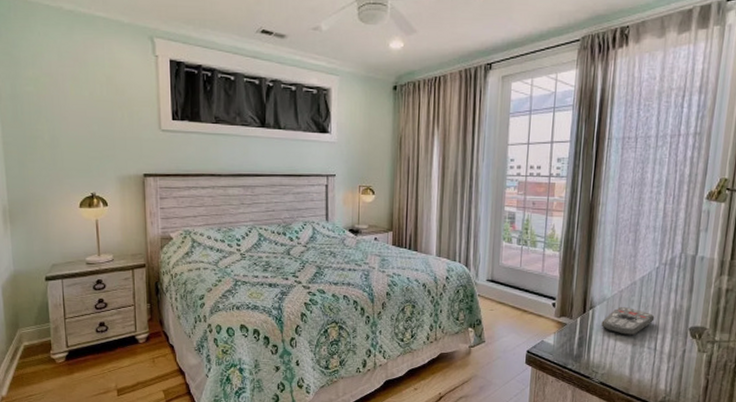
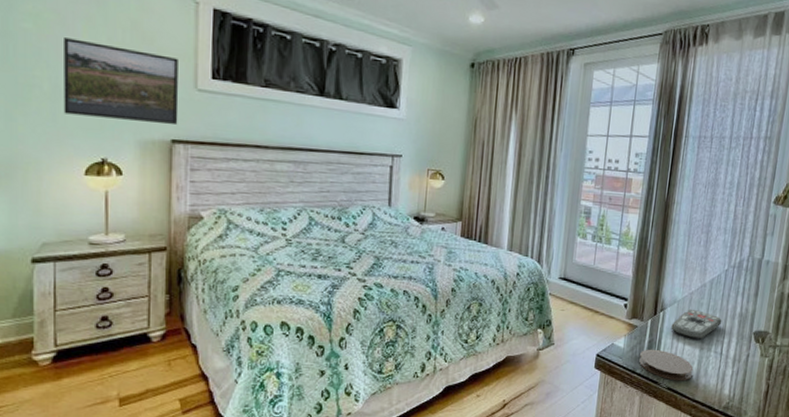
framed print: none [57,96,148,161] -> present [64,38,179,124]
coaster: none [570,345,626,376] -> present [639,349,694,381]

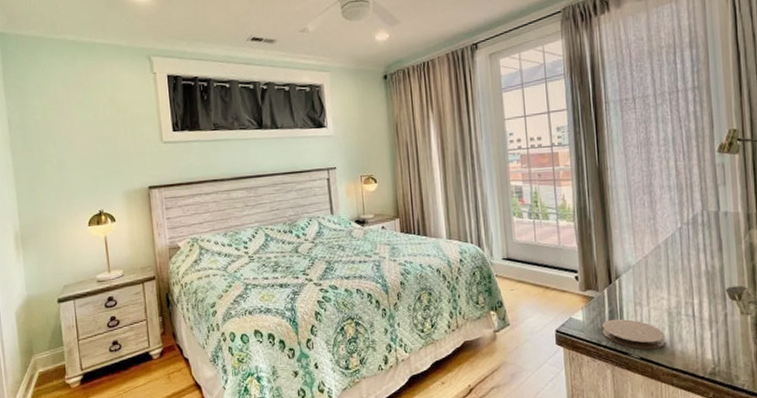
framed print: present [64,38,179,124] -> none [63,119,152,180]
remote control: present [671,309,722,340] -> none [630,272,687,304]

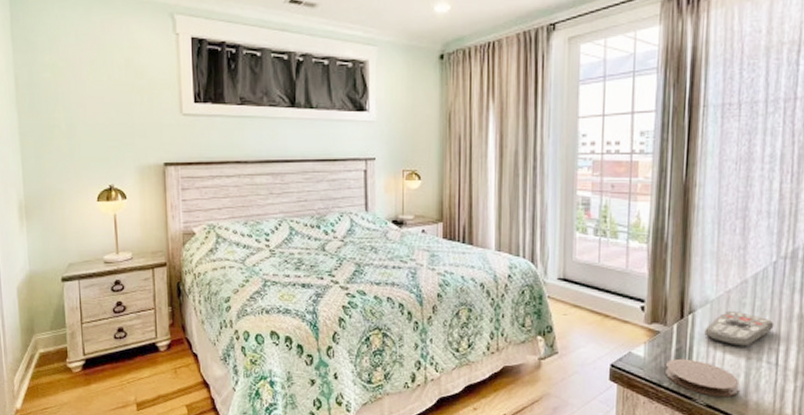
remote control: none [630,272,687,304] -> present [704,310,774,347]

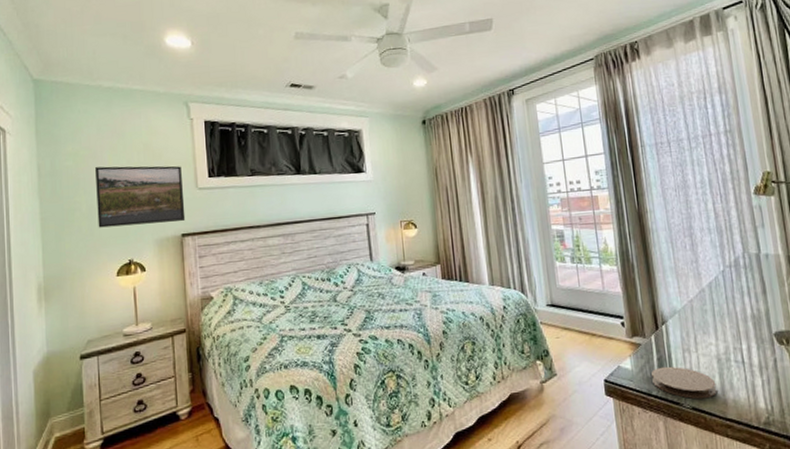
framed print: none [74,81,169,149] -> present [95,165,186,228]
remote control: present [704,310,774,347] -> none [678,317,734,350]

